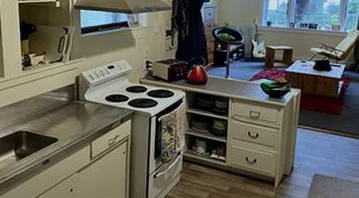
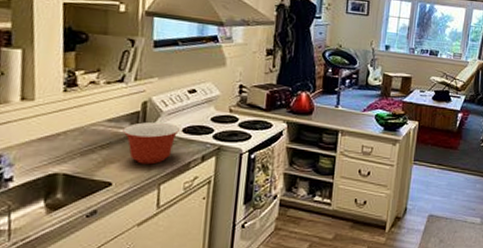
mixing bowl: none [63,92,104,125] -> present [122,121,181,165]

